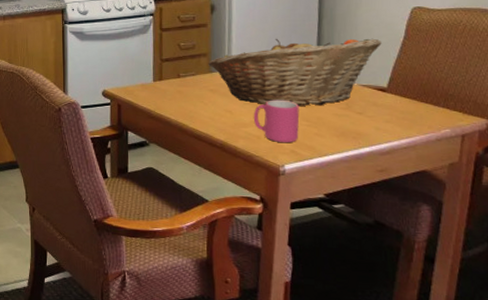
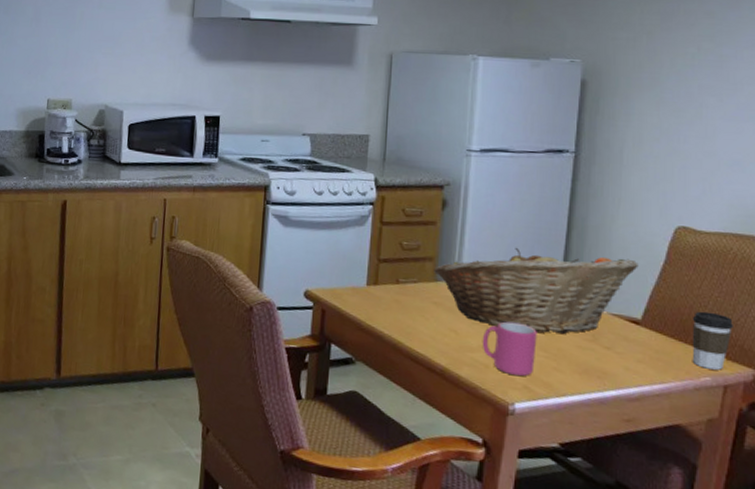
coffee cup: none [431,75,467,123] -> present [692,311,733,370]

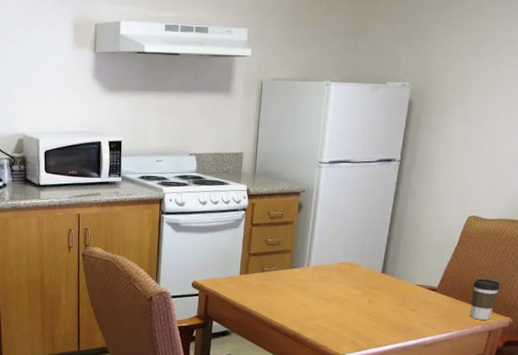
fruit basket: present [434,247,639,334] -> none [290,238,439,302]
mug: present [482,321,537,377] -> none [324,295,364,335]

